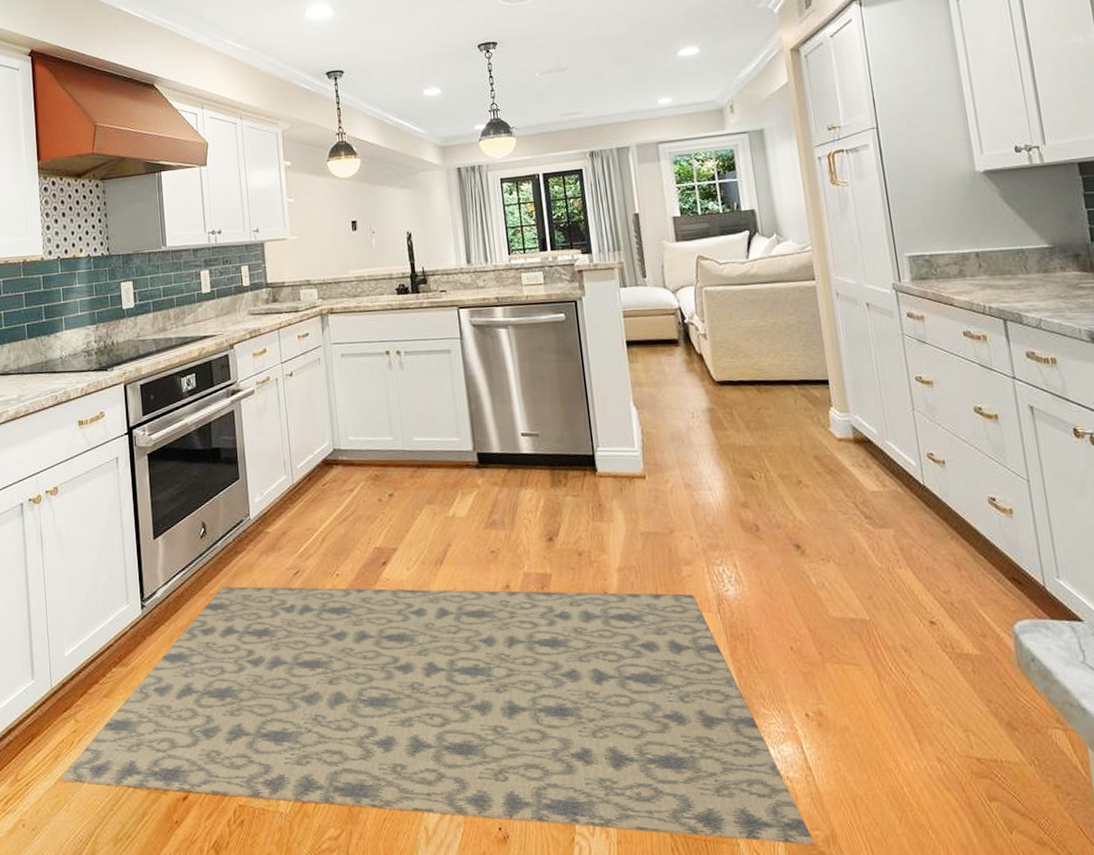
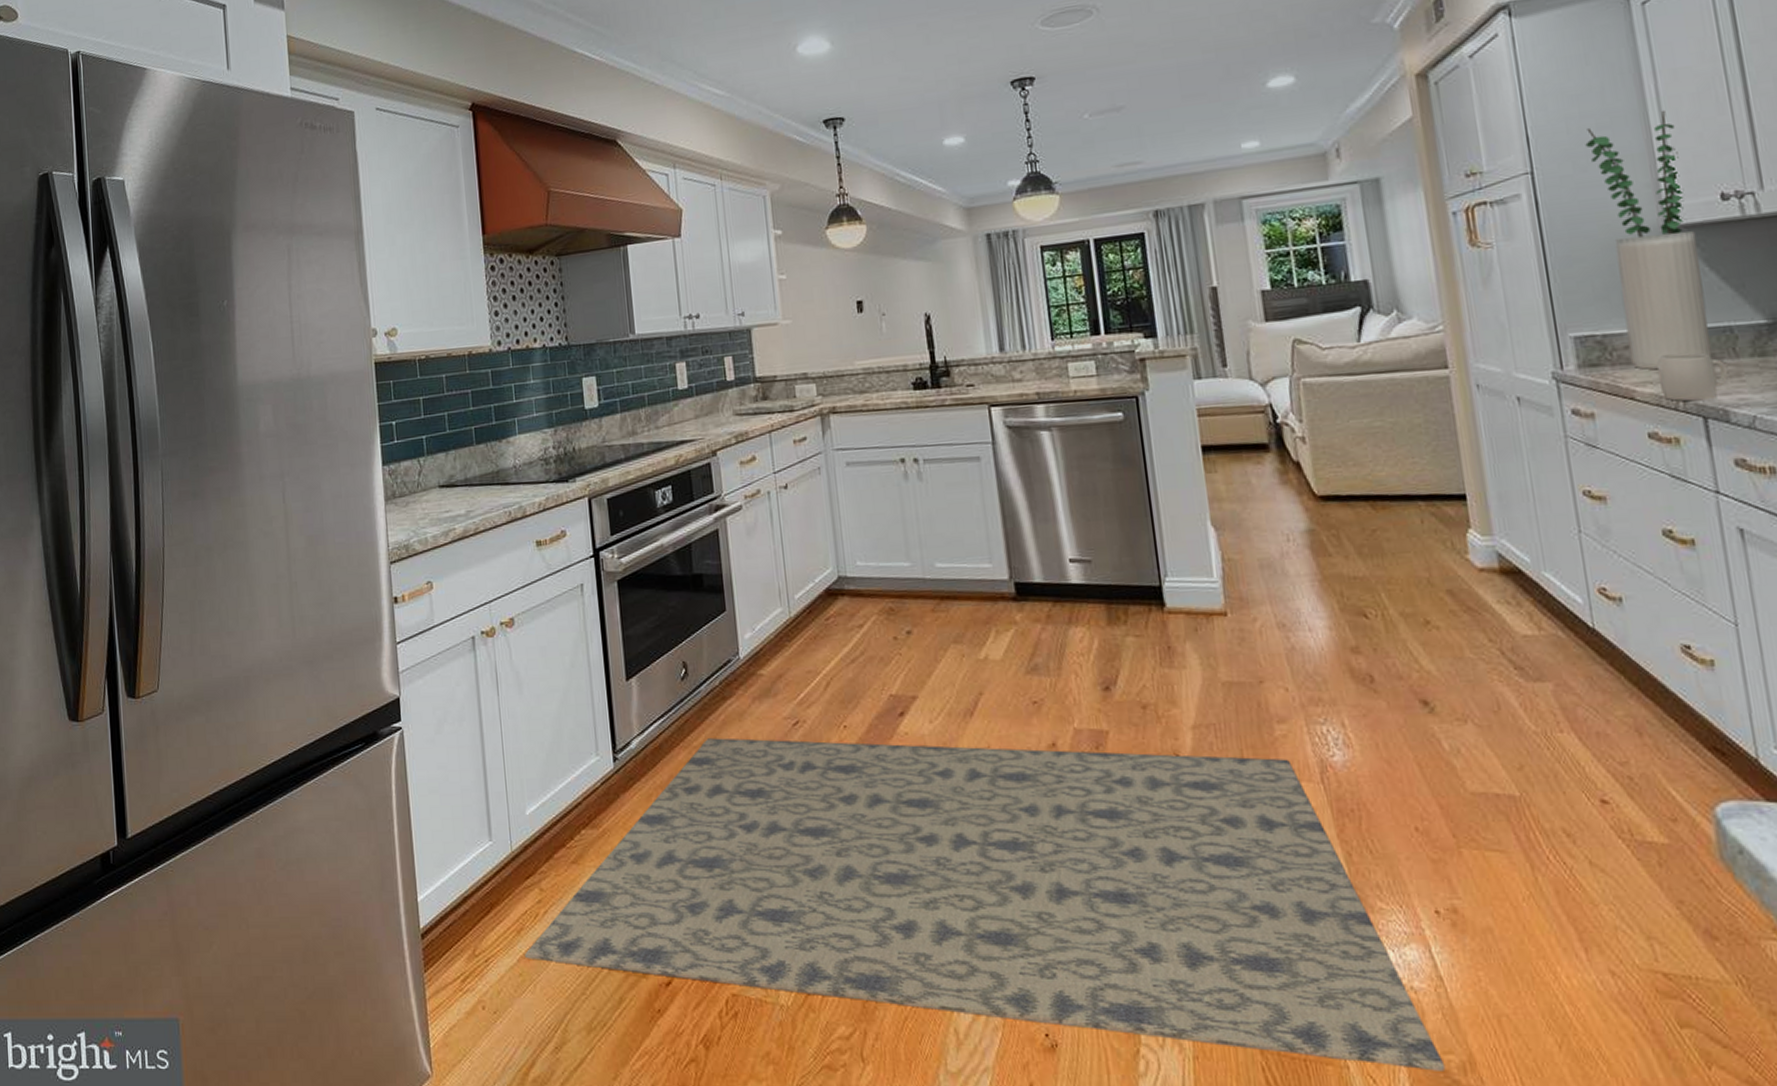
vase: none [916,81,1010,283] -> present [1585,109,1713,370]
mug: none [969,269,1022,308] -> present [1657,353,1729,402]

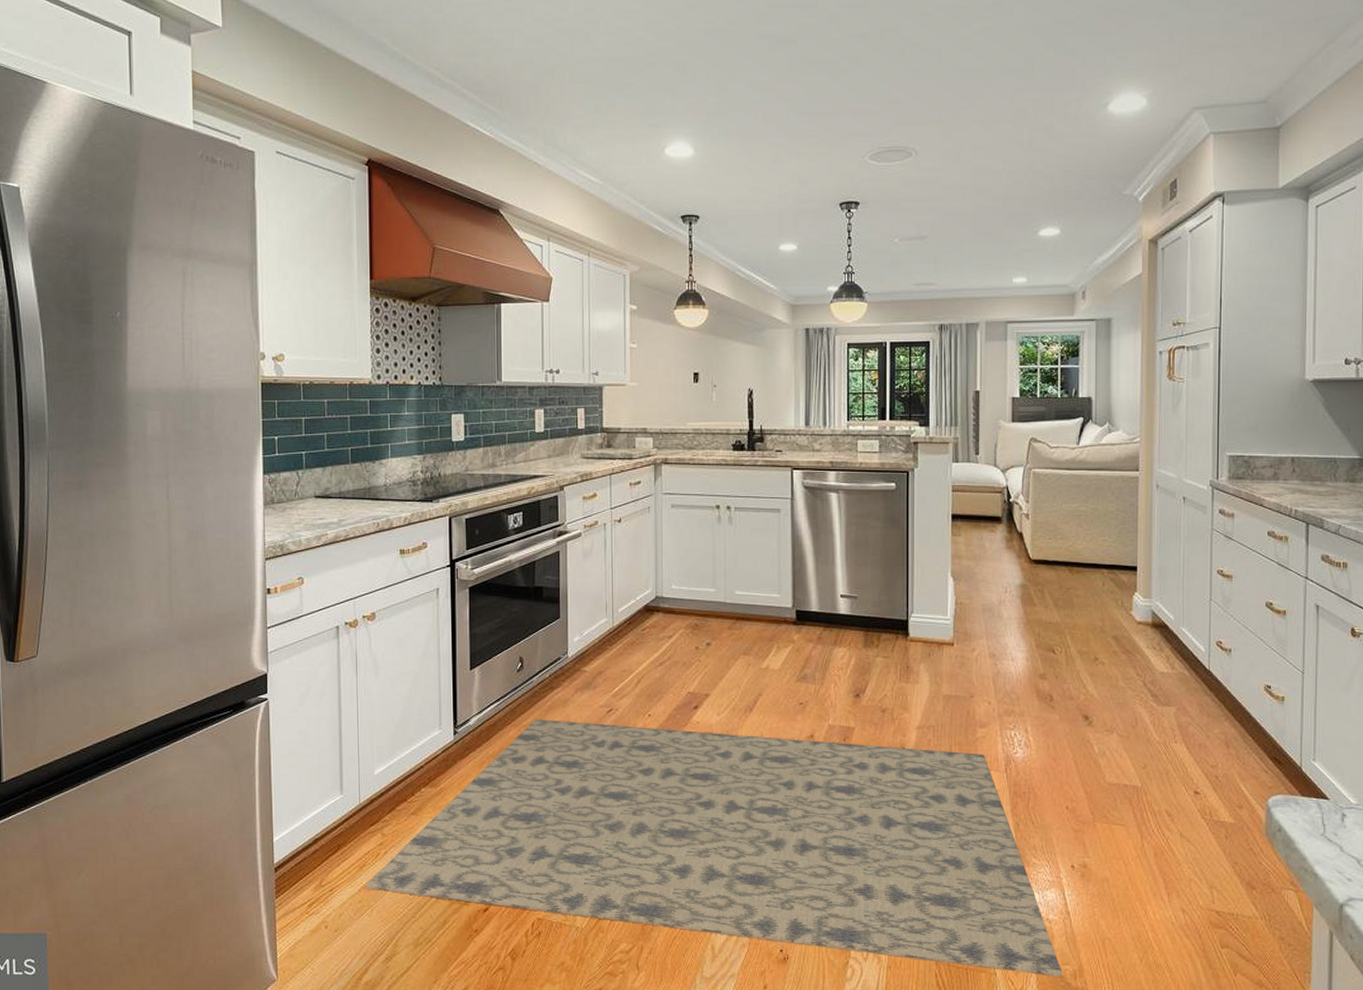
vase: present [1585,109,1713,370] -> none [1260,291,1324,486]
mug: present [1657,353,1729,402] -> none [1281,474,1328,511]

